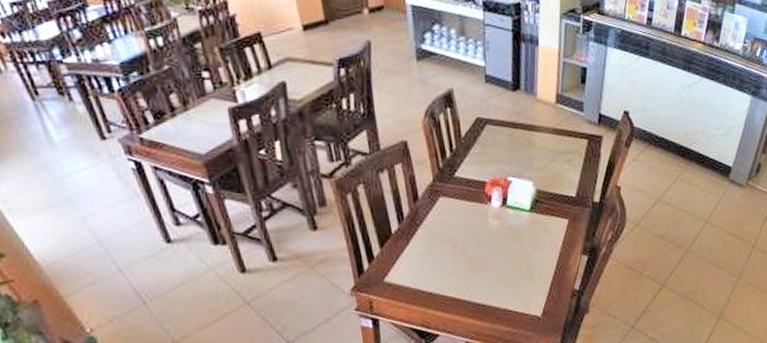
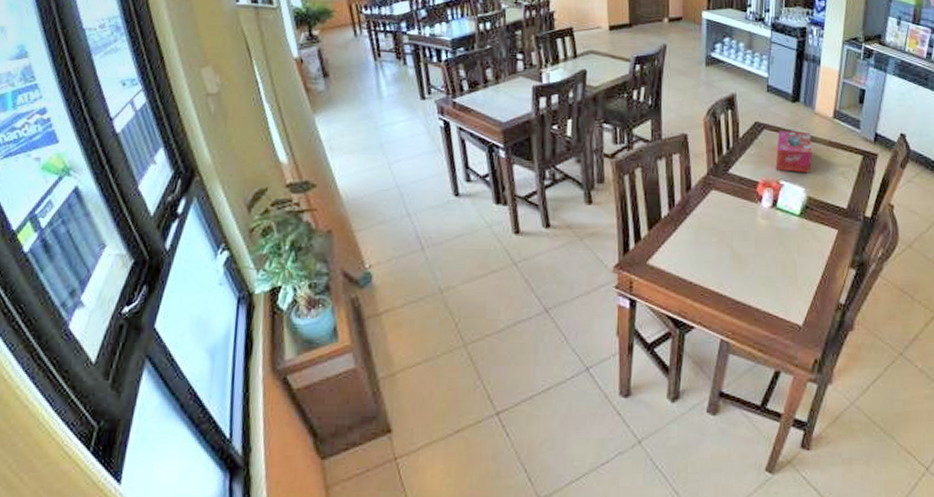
tissue box: none [501,122,538,167] -> present [775,131,813,173]

